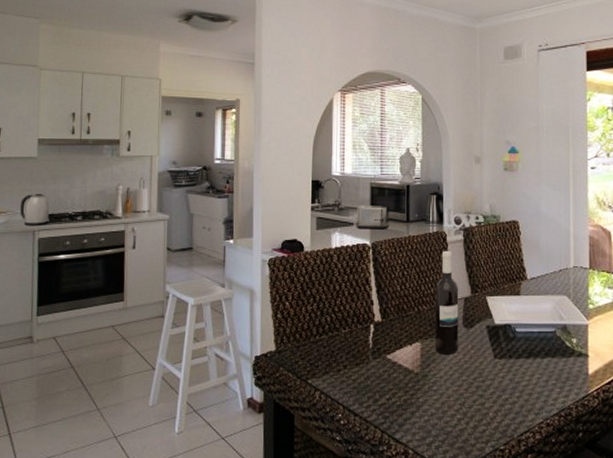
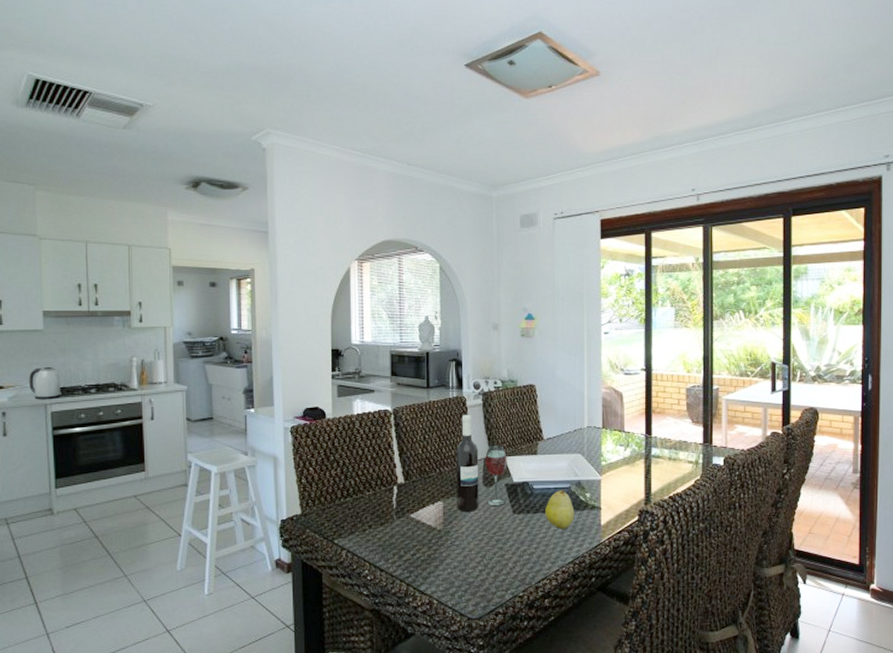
toaster: present [356,205,391,230] -> none [377,372,411,396]
wineglass: none [465,284,489,350] -> present [485,445,507,507]
fruit: none [529,333,560,378] -> present [545,489,575,530]

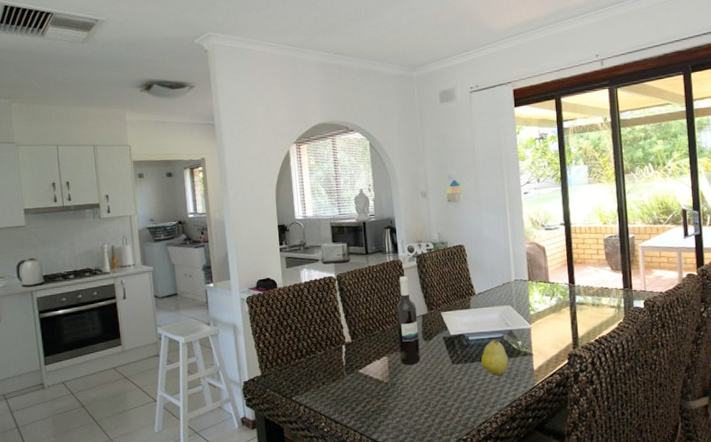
toaster: none [377,372,411,396] -> present [321,241,351,265]
wineglass: present [485,445,507,507] -> none [423,302,445,359]

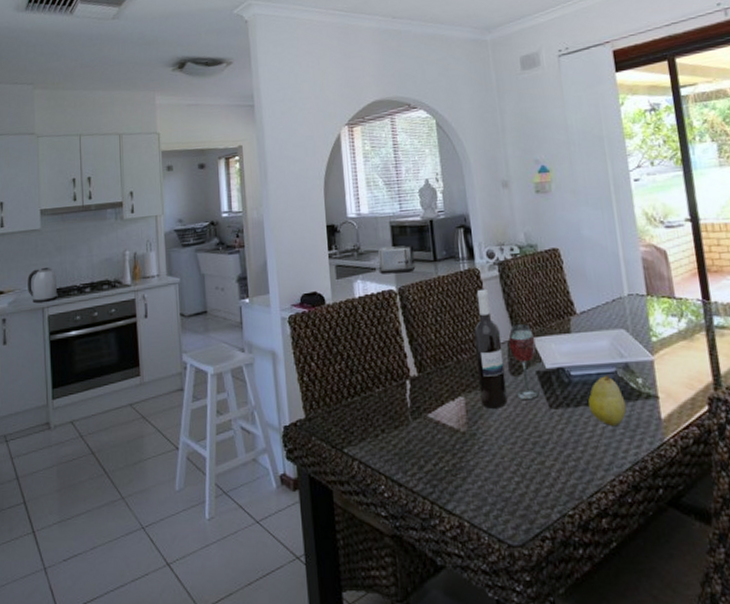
wineglass: none [423,302,445,359] -> present [508,324,540,400]

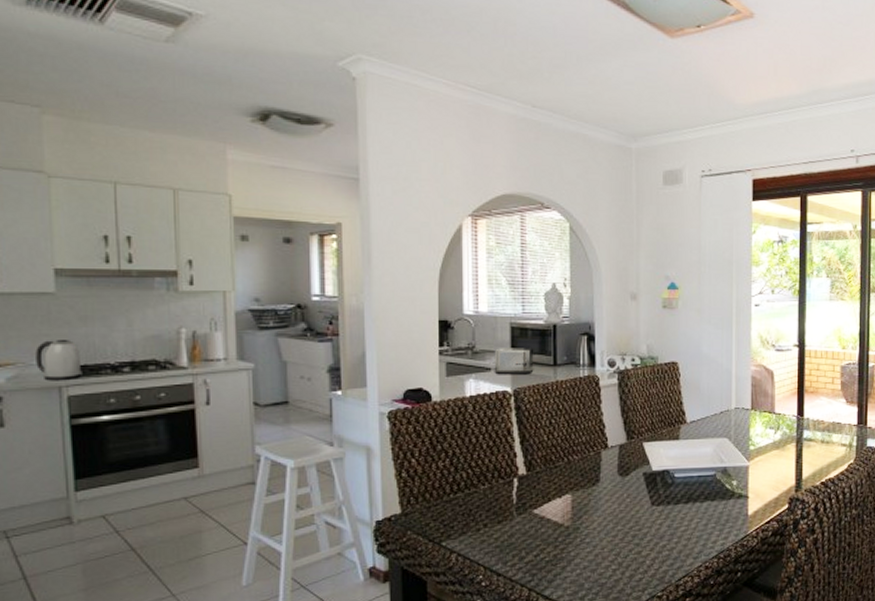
wine bottle: present [473,288,508,409] -> none [586,395,613,505]
wineglass: present [508,324,540,400] -> none [620,430,645,498]
fruit: present [588,374,627,427] -> none [687,477,720,522]

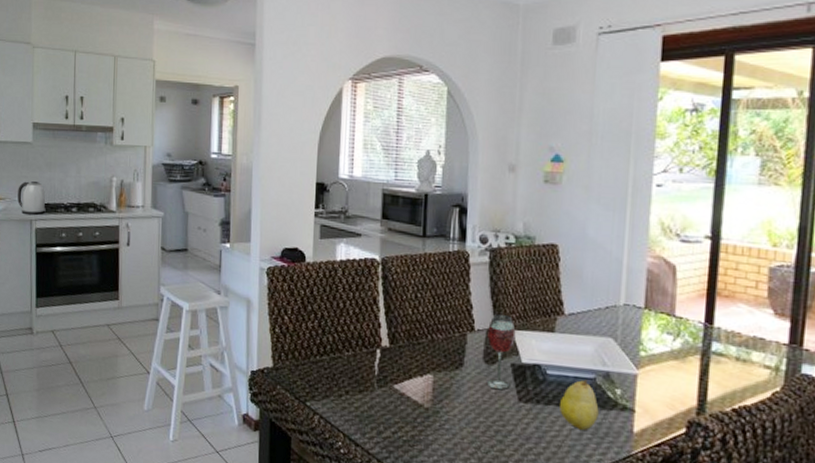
toaster: present [494,348,535,375] -> none [364,214,405,244]
wineglass: none [620,430,645,498] -> present [487,314,516,390]
fruit: none [687,477,720,522] -> present [560,379,599,431]

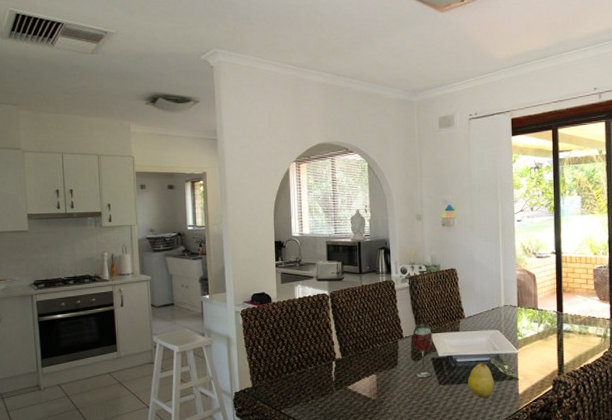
kettle: present [17,181,46,216] -> none [17,263,45,291]
toaster: none [364,214,405,244] -> present [315,260,346,282]

